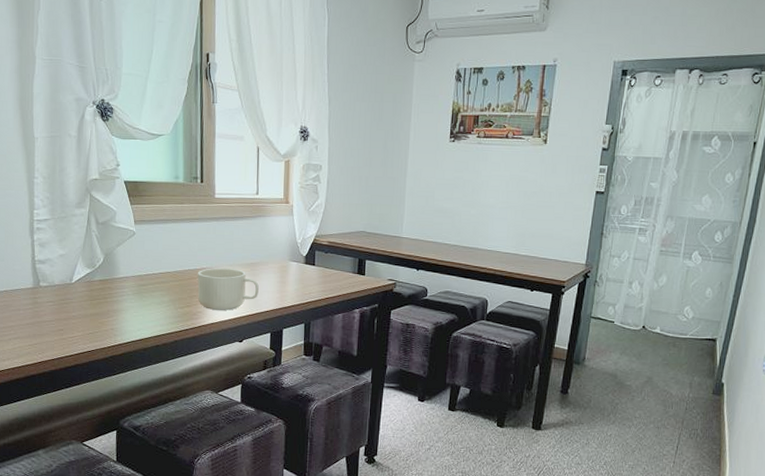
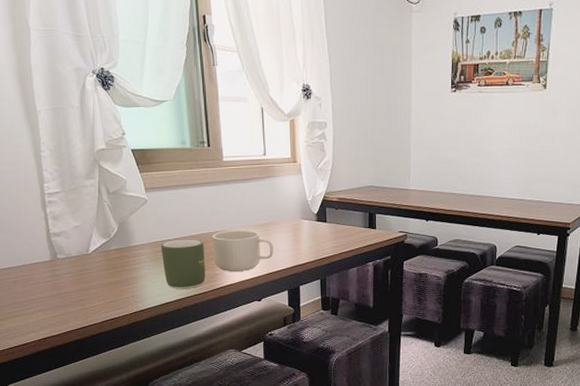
mug: none [144,274,189,325] -> present [160,239,206,289]

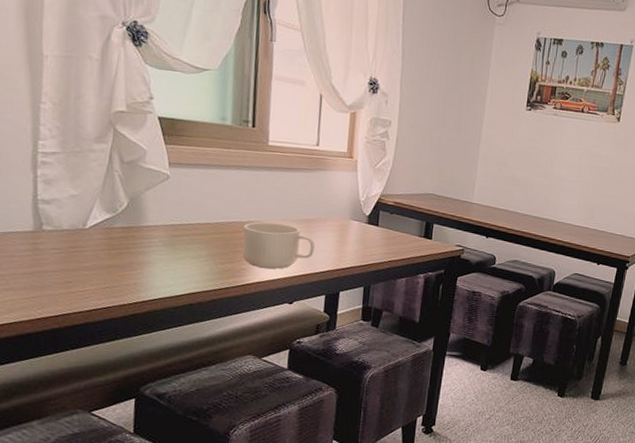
mug: present [160,239,206,289] -> none [178,224,233,282]

